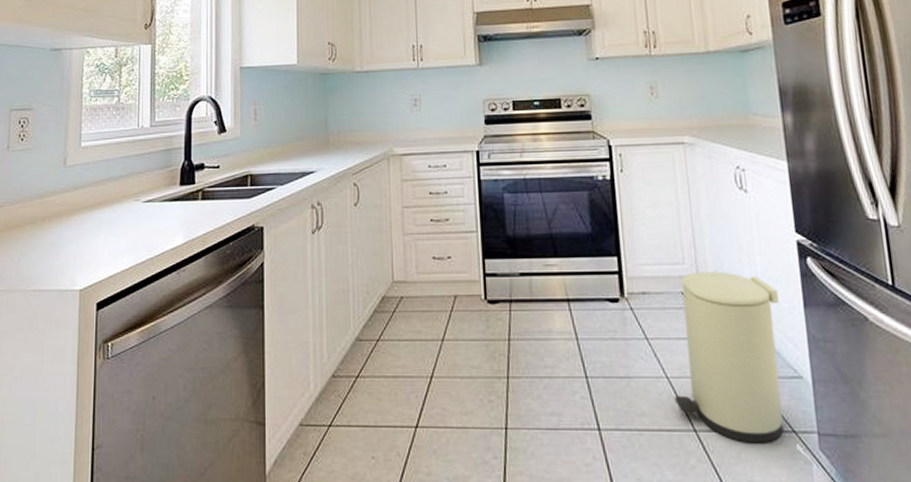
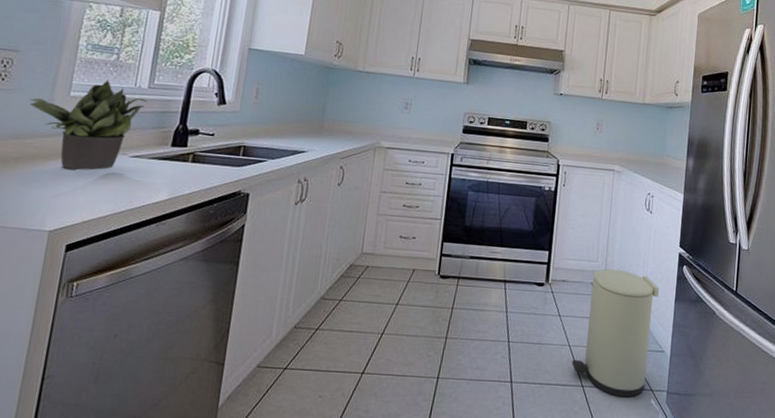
potted plant: none [47,124,152,222] -> present [29,80,149,171]

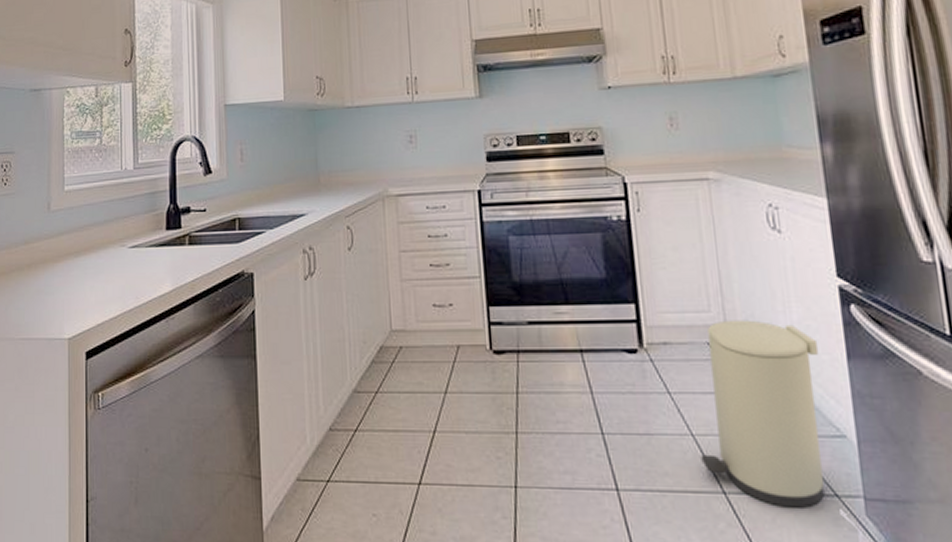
potted plant: present [29,80,149,171] -> none [31,167,136,269]

